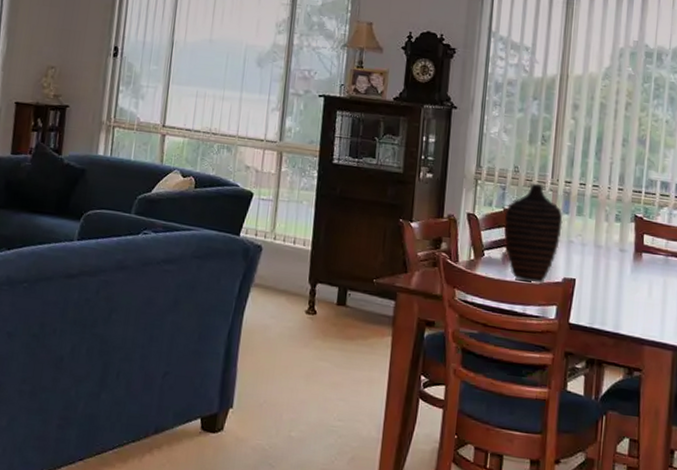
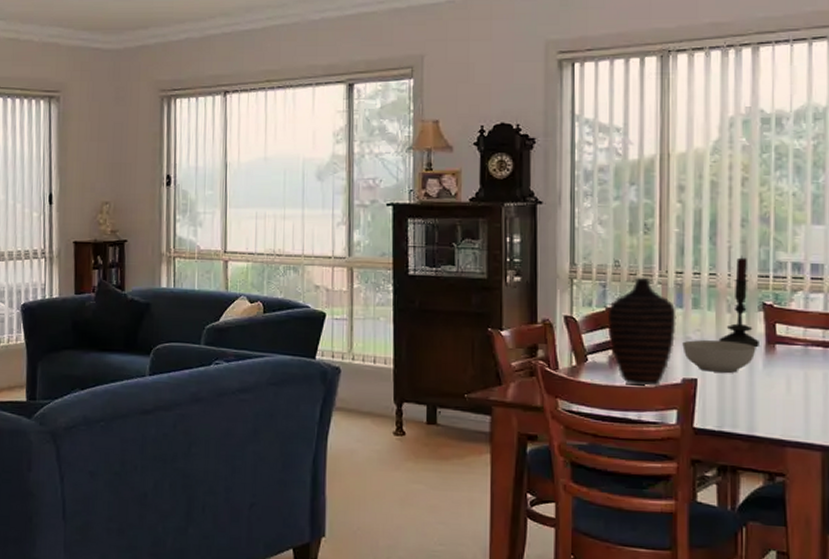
bowl: none [565,243,627,276] -> present [682,340,756,373]
candle: none [596,172,629,254] -> present [718,256,759,347]

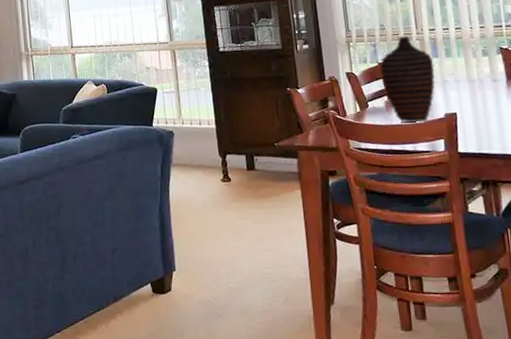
bowl: present [682,340,756,373] -> none [441,80,500,106]
candle: present [718,256,759,347] -> none [469,12,502,83]

